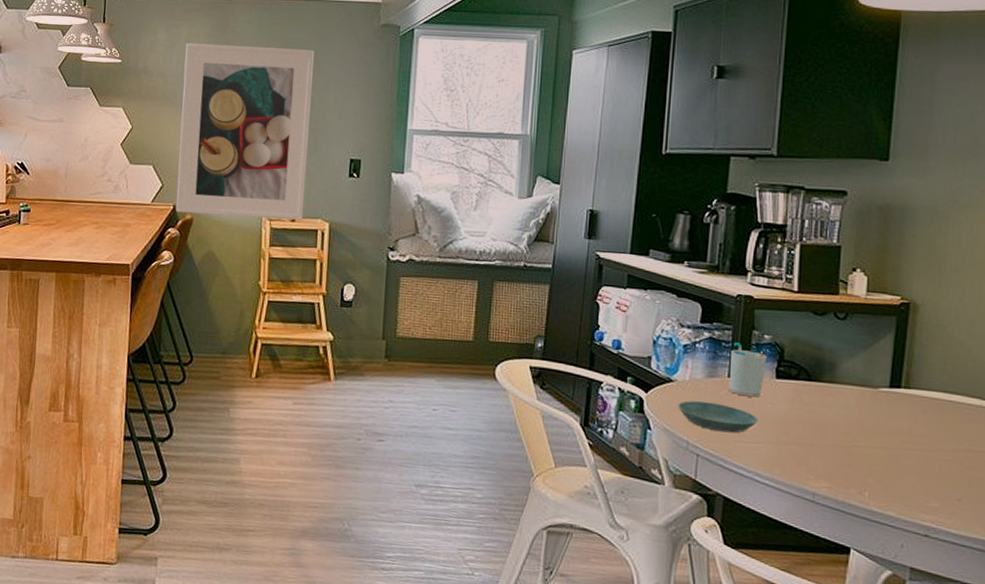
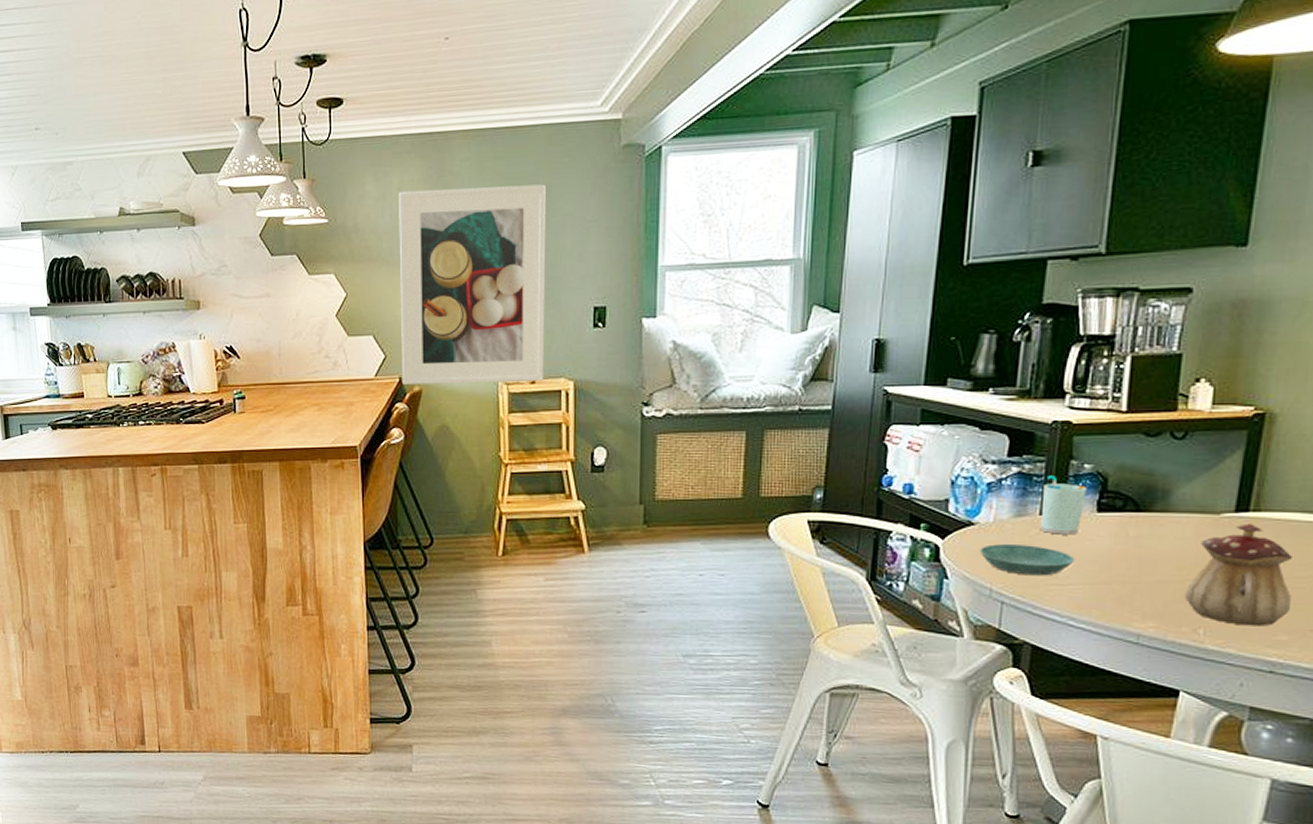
teapot: none [851,398,939,493] -> present [1184,523,1292,626]

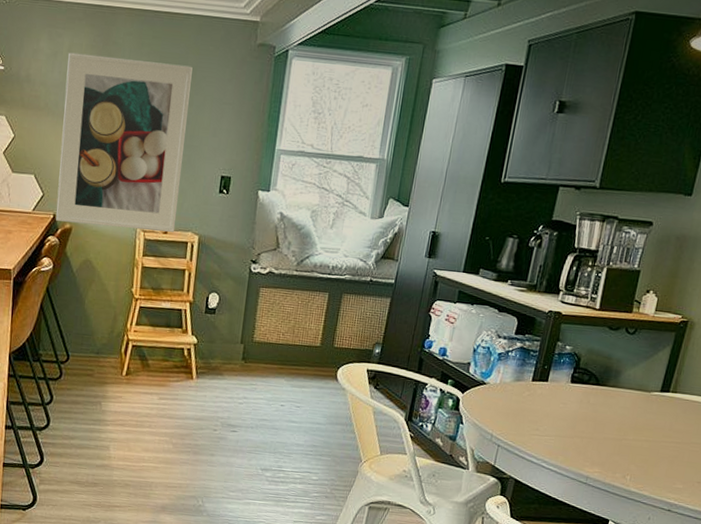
saucer: present [979,544,1075,576] -> none [487,400,552,428]
cup: present [1040,475,1087,535] -> none [530,352,566,399]
teapot: present [1184,523,1292,626] -> none [620,401,692,477]

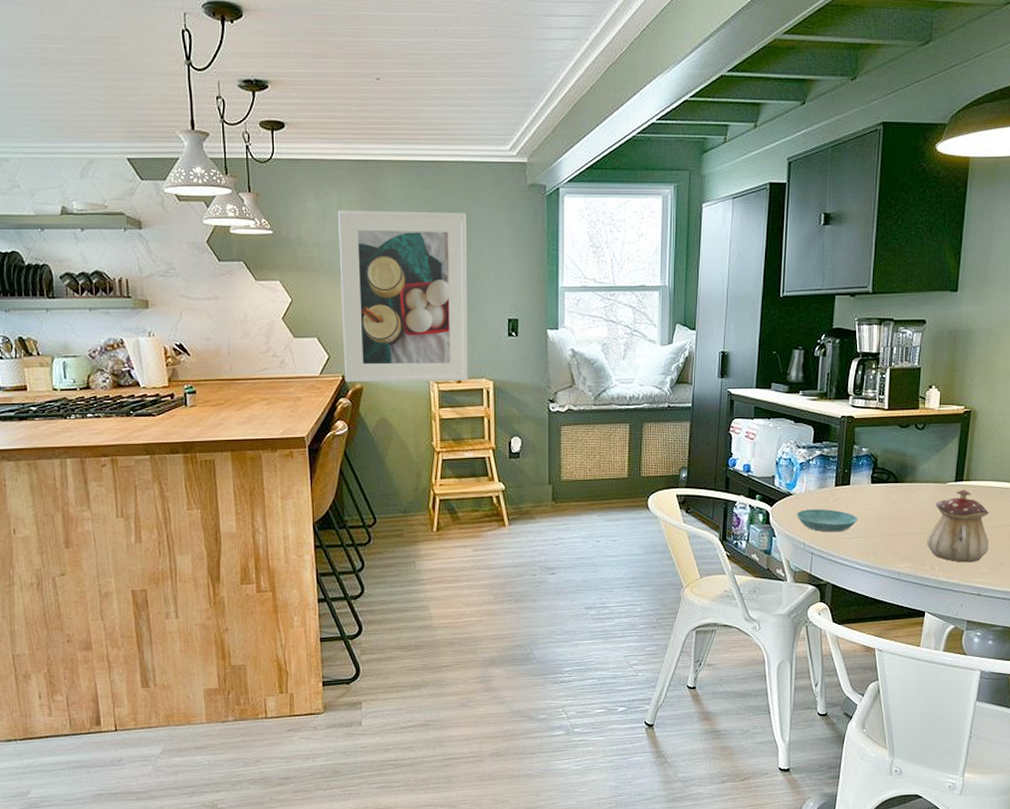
saucer: none [487,400,552,428] -> present [796,509,858,532]
teapot: none [620,401,692,477] -> present [926,489,989,563]

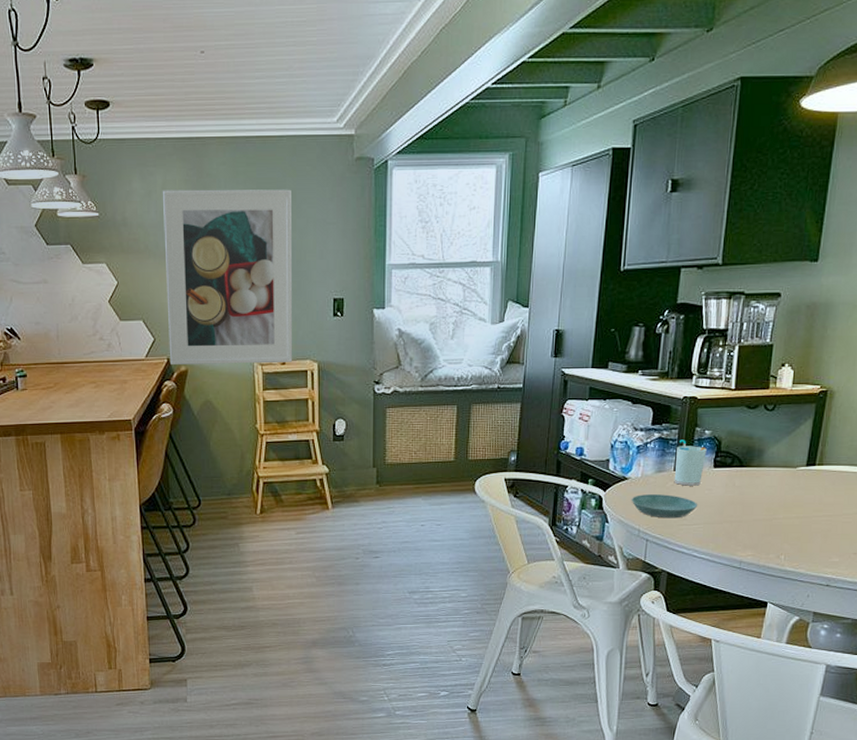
cup: none [835,457,864,501] -> present [674,440,707,486]
teapot: present [926,489,989,563] -> none [772,474,843,552]

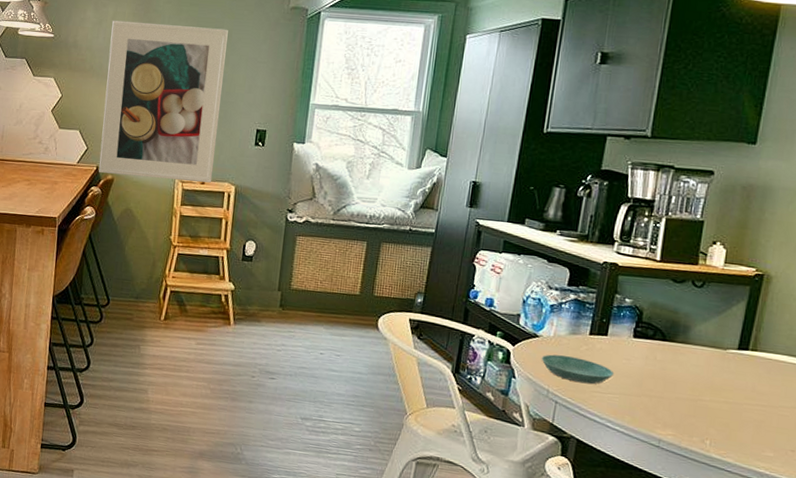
cup: present [674,440,707,486] -> none [589,304,627,354]

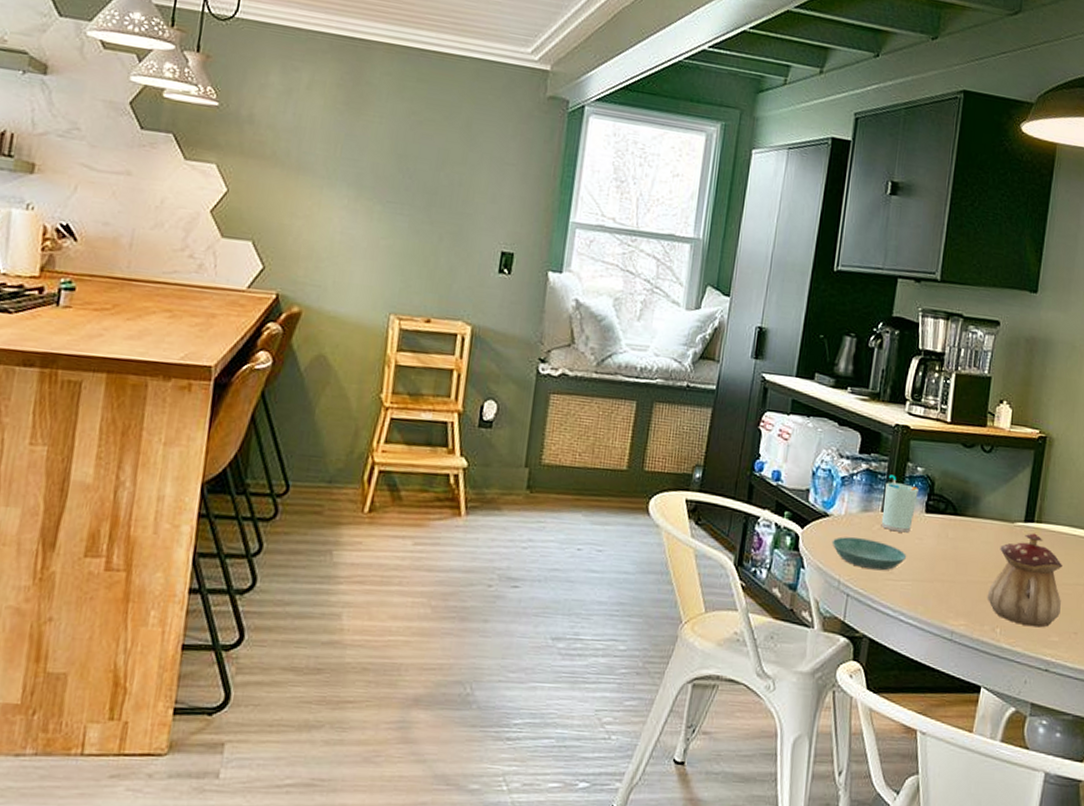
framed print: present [99,20,228,183] -> none [279,90,467,321]
cup: none [589,304,627,354] -> present [881,475,919,533]
teapot: none [696,359,779,443] -> present [987,533,1062,628]

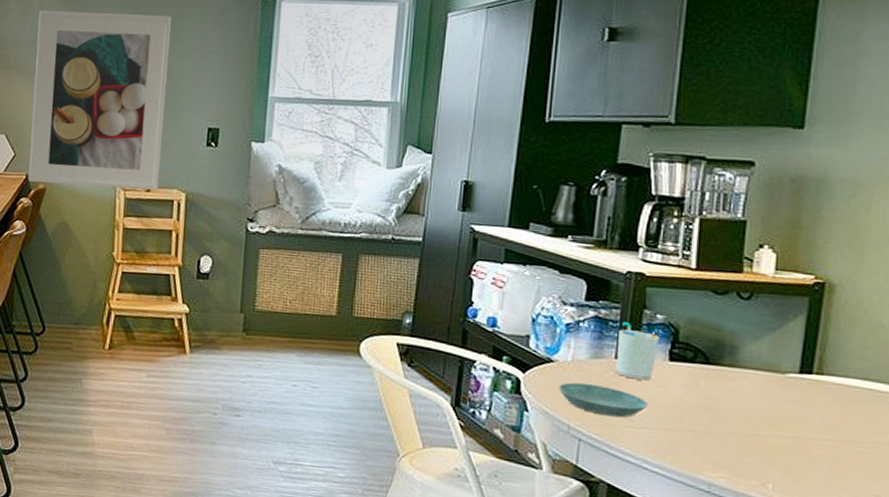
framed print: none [279,90,467,321] -> present [29,10,171,190]
teapot: present [987,533,1062,628] -> none [753,385,855,487]

